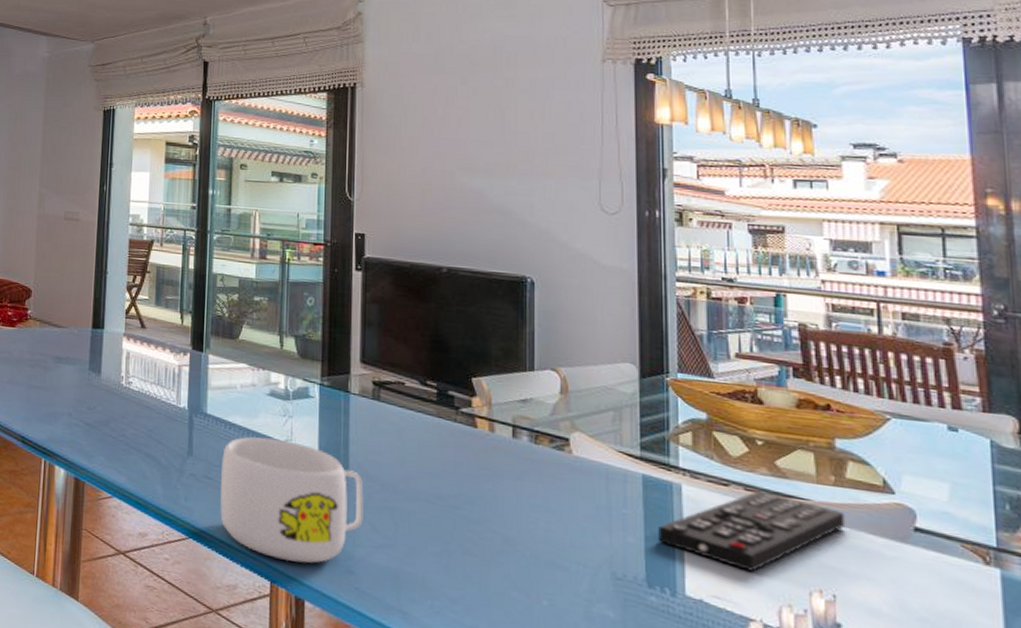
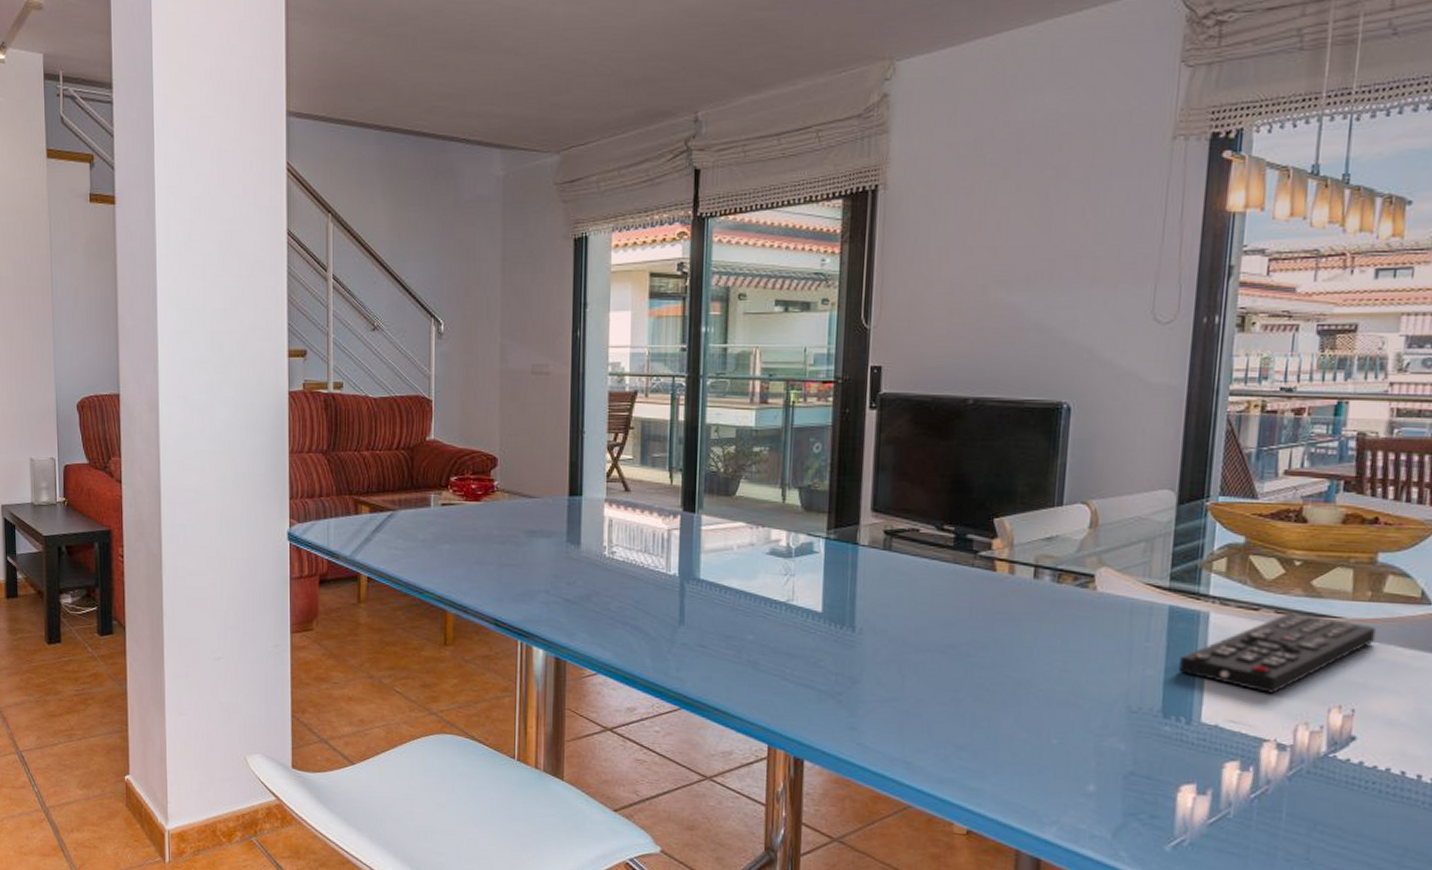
mug: present [219,437,364,563] -> none [713,599,870,724]

